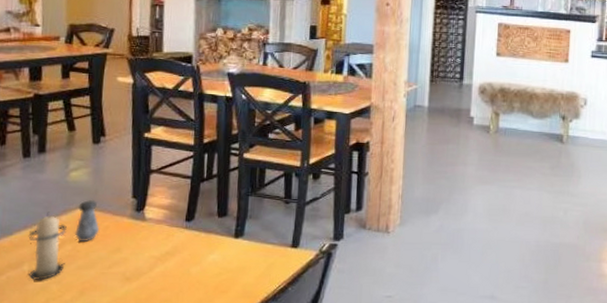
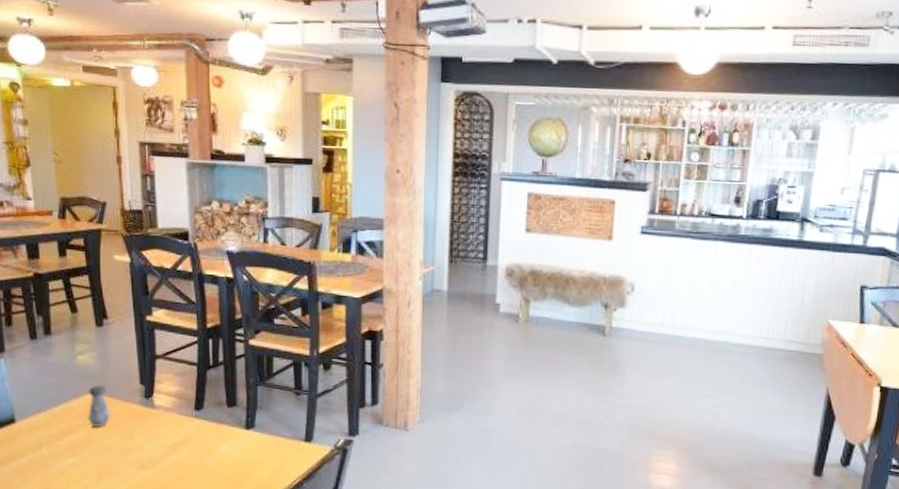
candle: present [28,211,67,281] -> none [43,395,81,465]

